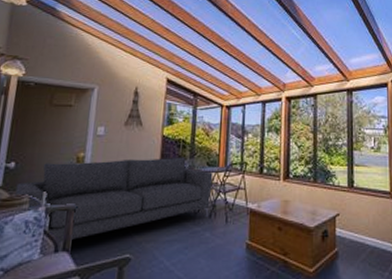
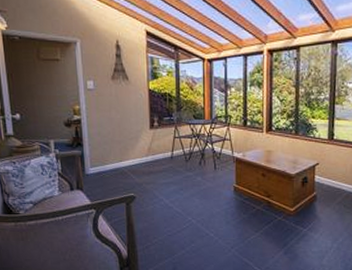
sofa: present [15,157,213,242] -> none [26,110,200,183]

